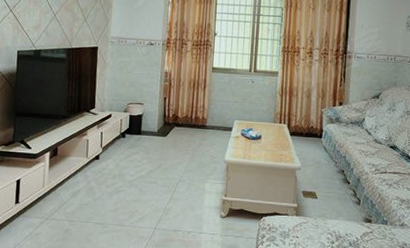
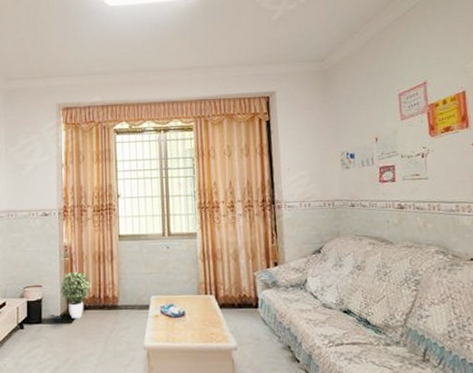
potted plant: none [158,94,186,134] -> present [59,271,92,319]

